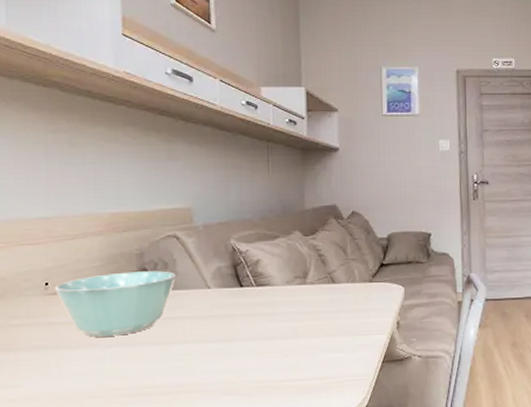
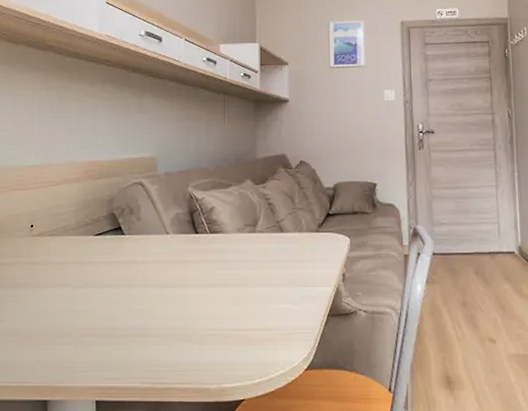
bowl: present [54,271,177,337] -> none [38,216,140,277]

